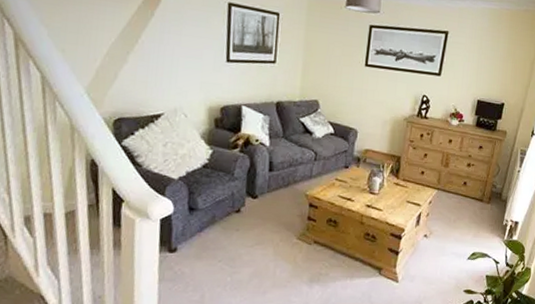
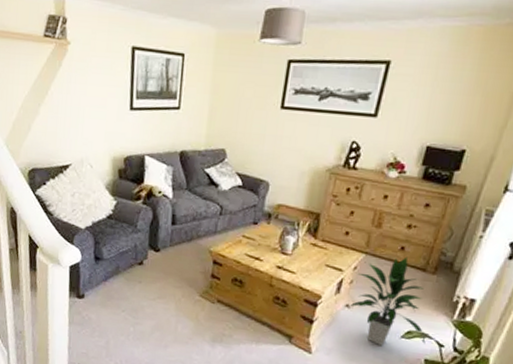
indoor plant: none [427,190,486,268] -> present [349,257,426,346]

